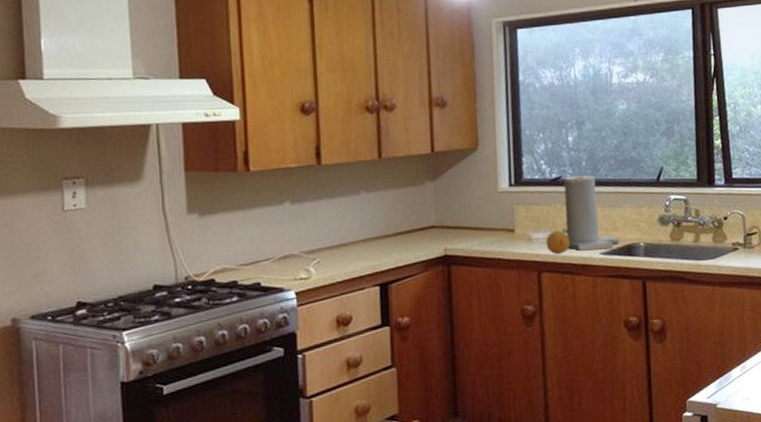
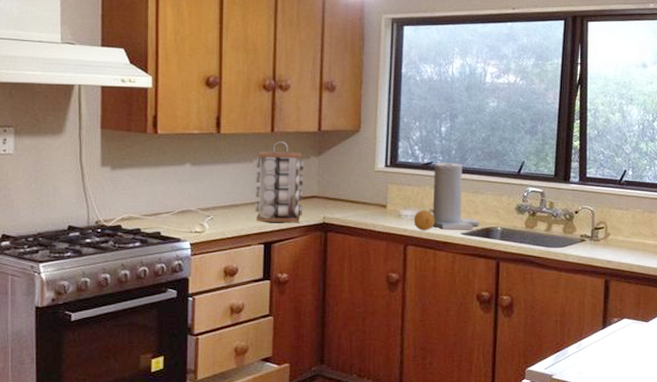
spice rack: none [363,167,421,261] -> present [254,141,304,223]

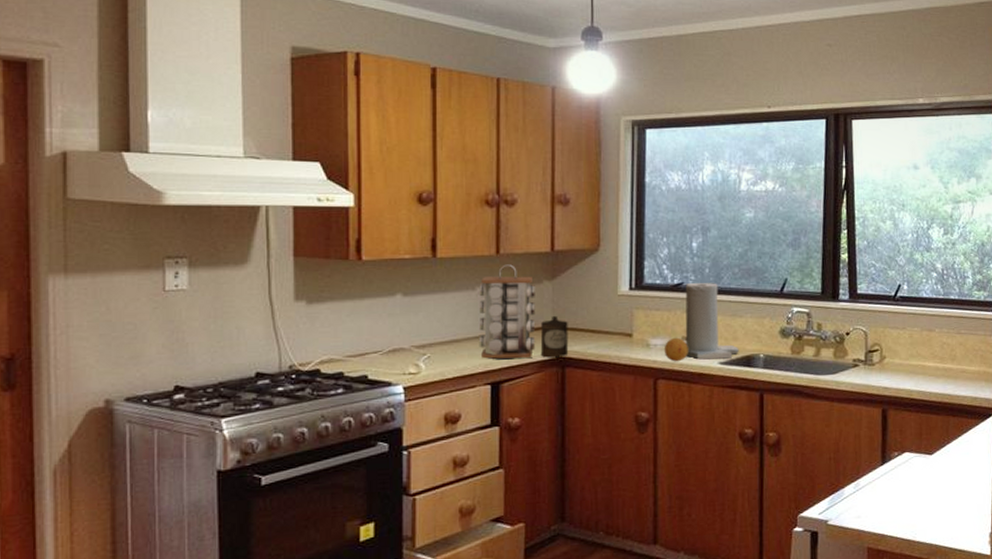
canister: none [307,187,331,223] -> present [540,316,569,358]

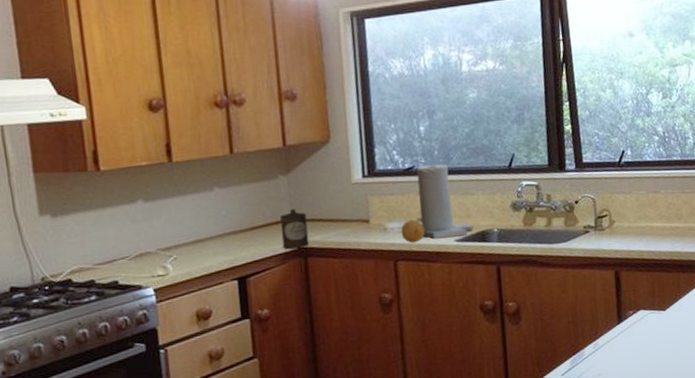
spice rack: present [478,264,536,360] -> none [216,162,277,256]

